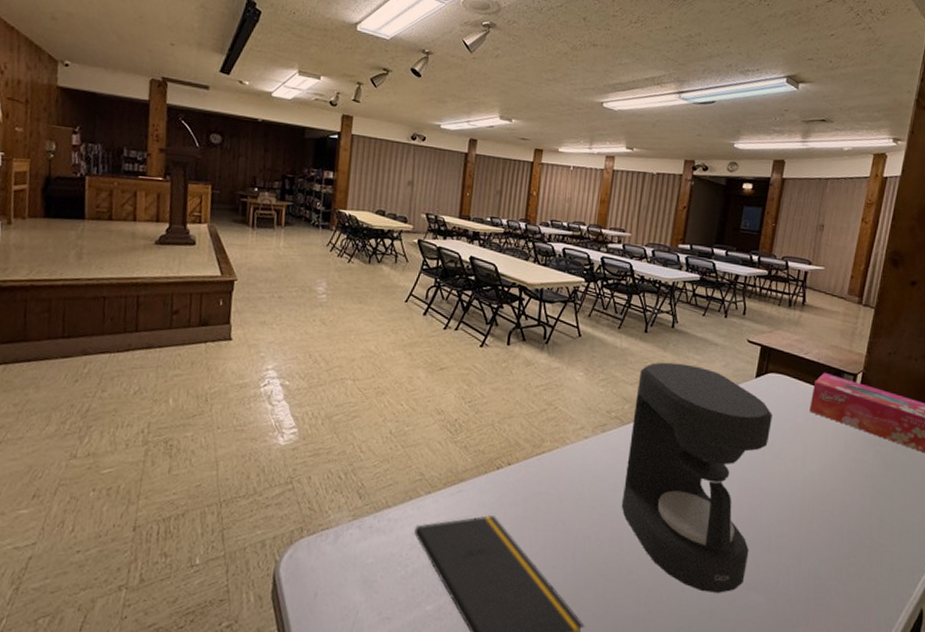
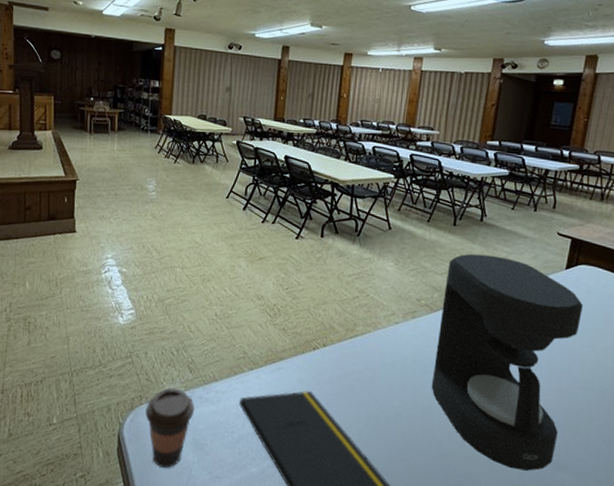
coffee cup: none [306,517,364,611] -> present [145,387,194,468]

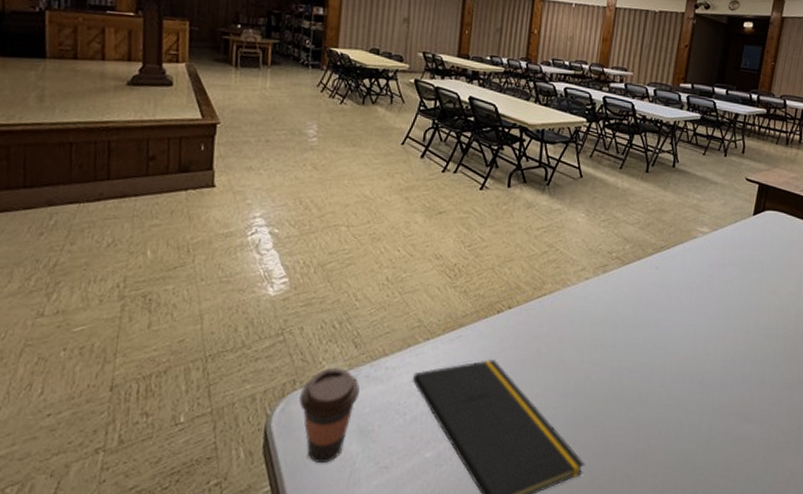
coffee maker: present [431,253,583,471] -> none [621,201,769,426]

